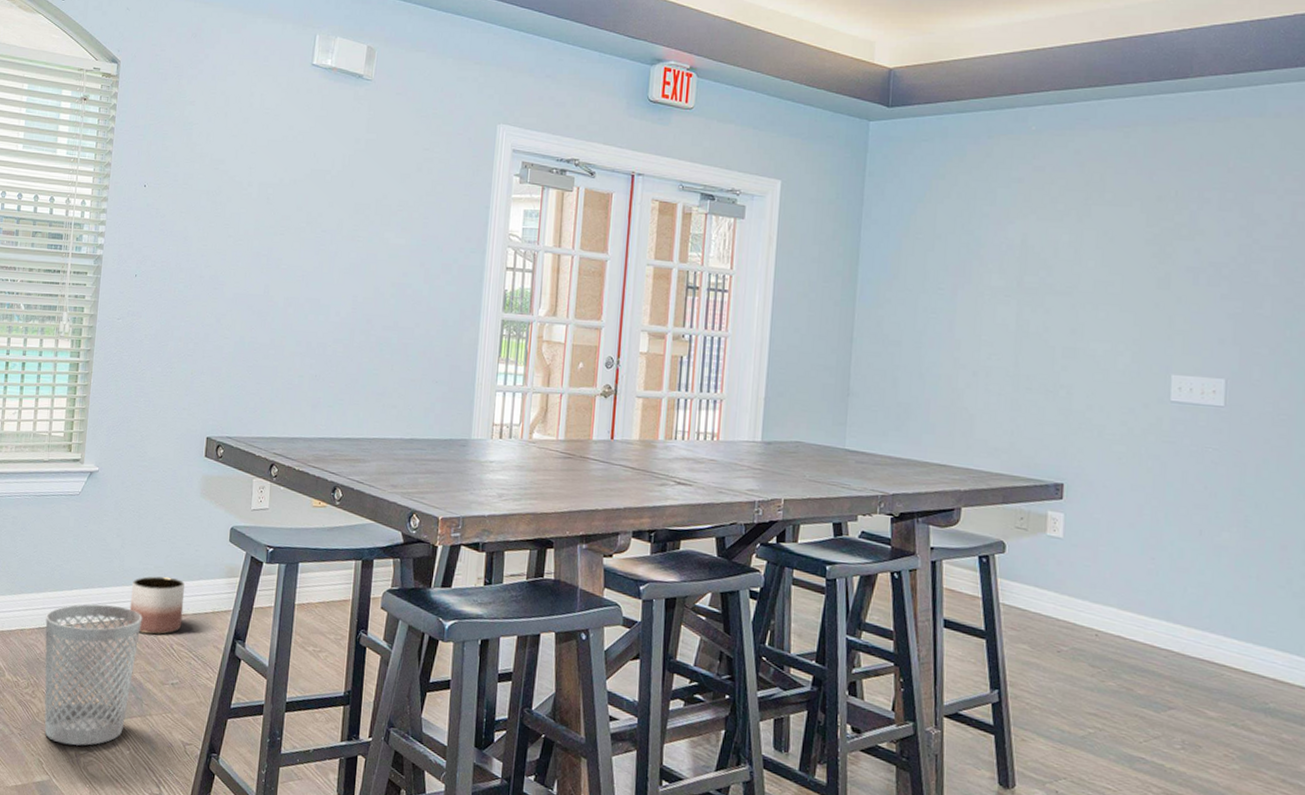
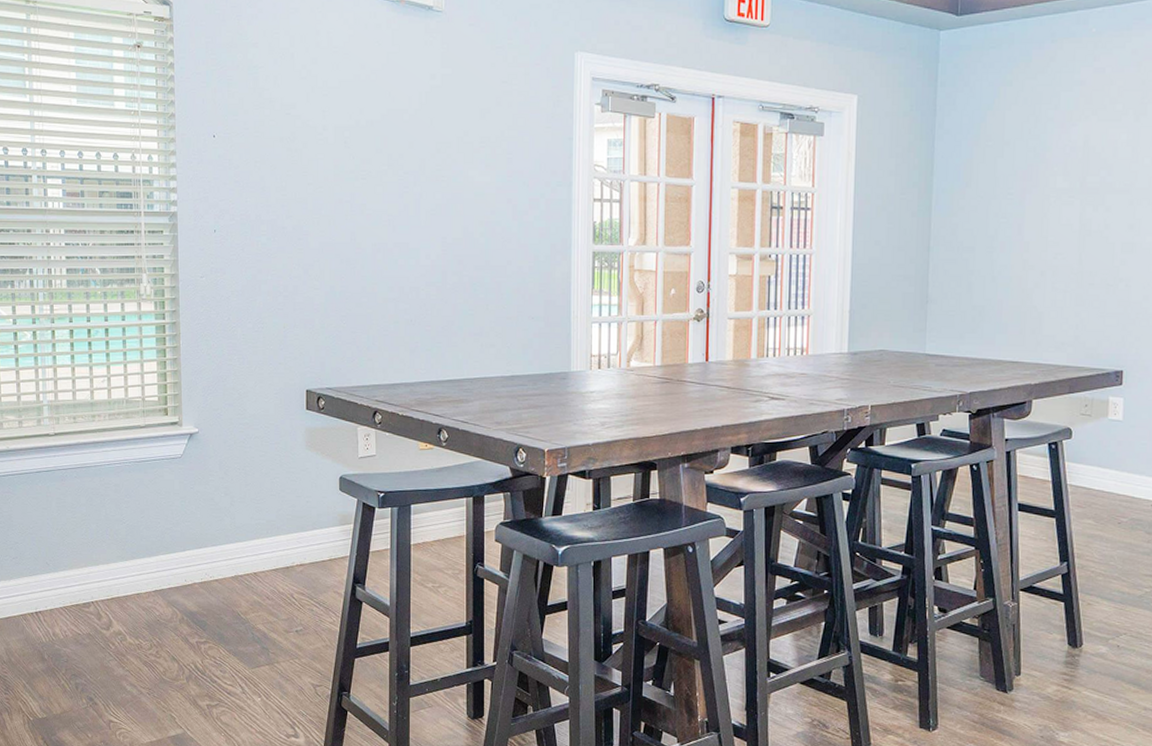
wastebasket: present [44,604,143,746] -> none [161,562,260,699]
planter: present [128,576,185,635] -> none [245,529,300,586]

